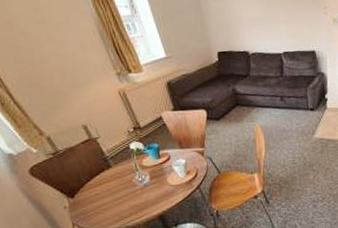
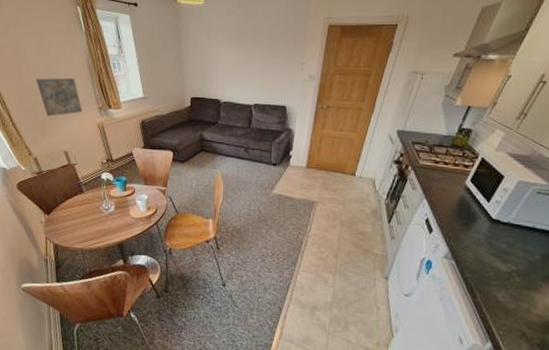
wall art: none [36,44,99,90] -> present [35,77,83,117]

